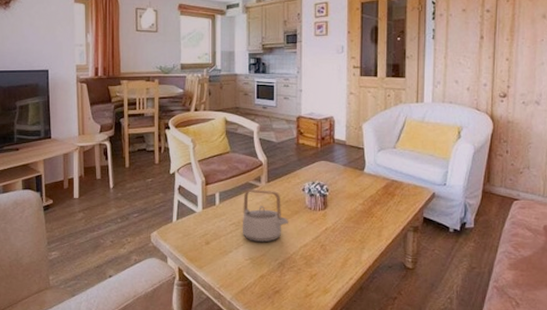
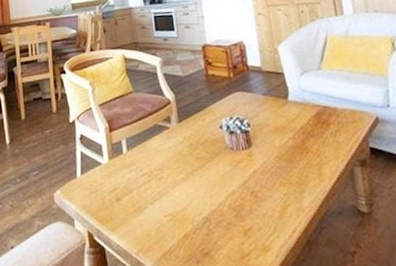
teapot: present [243,189,288,243] -> none [153,131,209,194]

